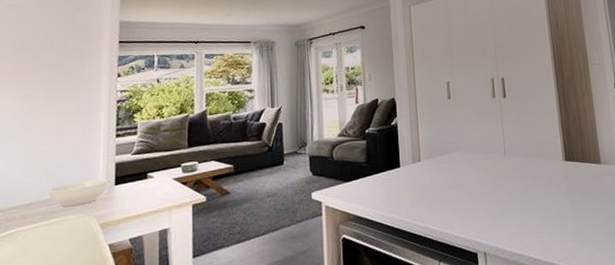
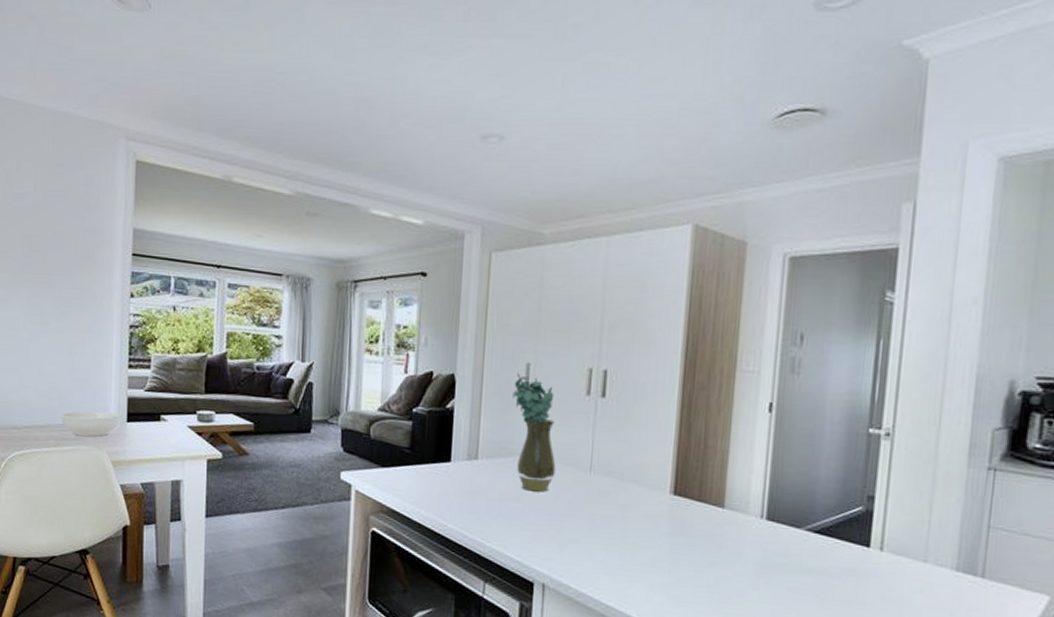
vase: none [440,90,480,179] -> present [512,373,556,492]

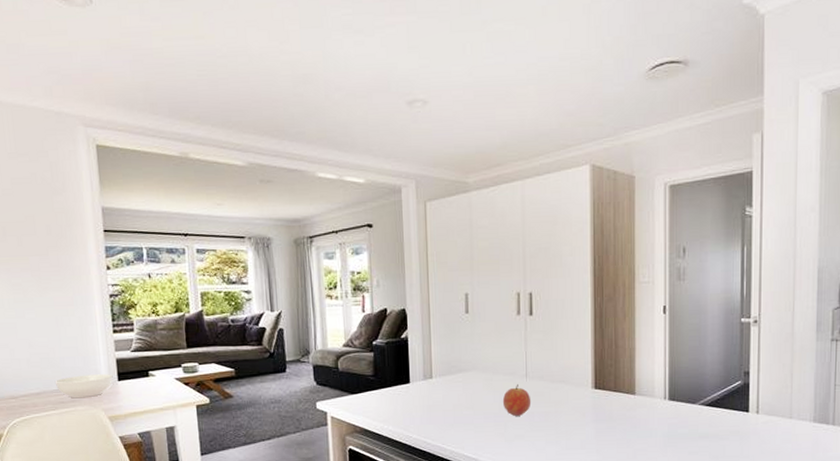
vase: present [512,373,556,492] -> none [456,302,498,400]
fruit: none [558,478,594,517] -> present [502,385,532,416]

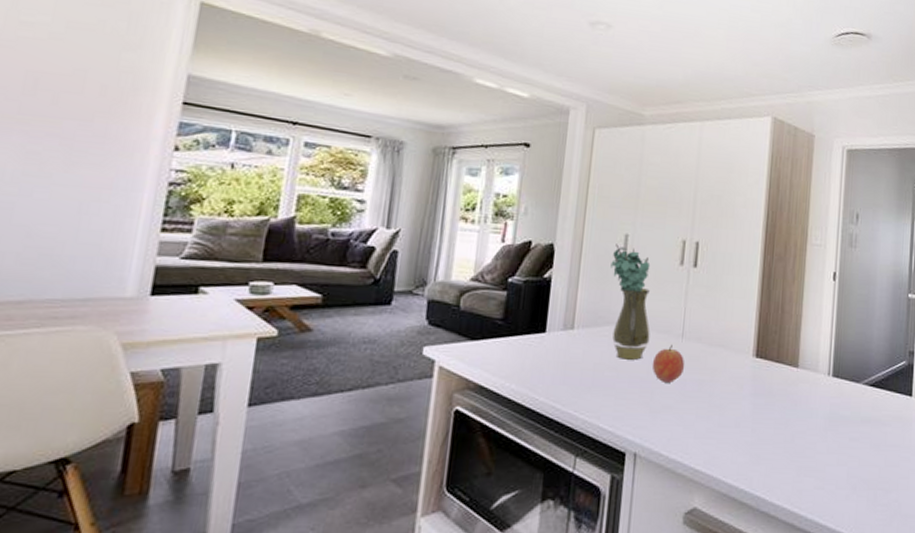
bowl: present [54,374,113,399] -> none [51,282,145,315]
vase: none [456,302,498,400] -> present [610,244,651,360]

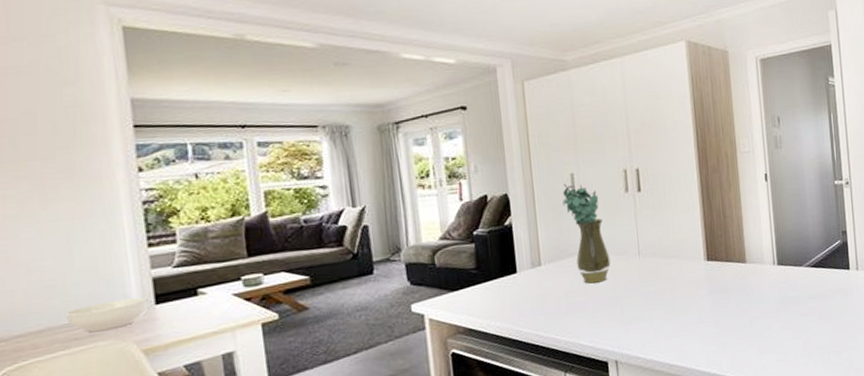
bowl: none [51,282,145,315] -> present [64,297,149,333]
fruit: present [652,345,685,383] -> none [616,264,646,297]

